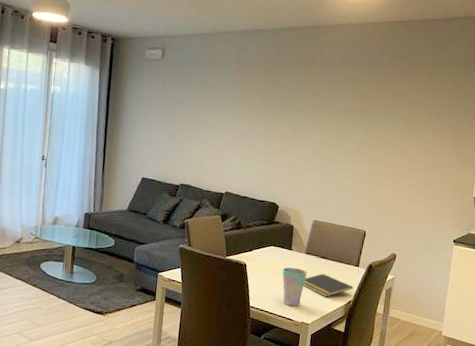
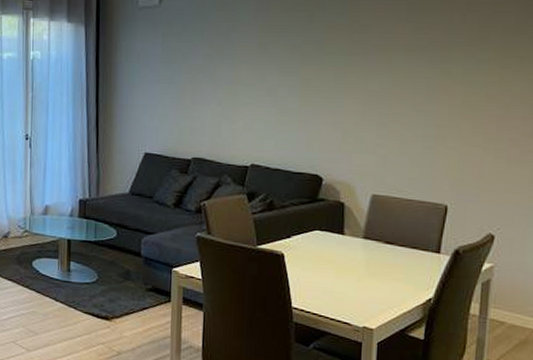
cup: present [282,267,307,307] -> none [332,256,367,307]
notepad: present [303,273,354,297] -> none [363,263,434,295]

